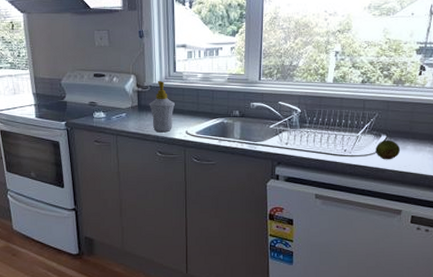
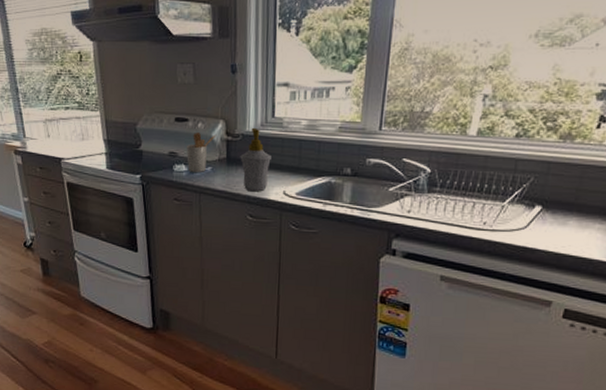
utensil holder: none [104,86,129,118] -> present [187,133,217,172]
fruit: present [375,139,401,160] -> none [525,211,560,238]

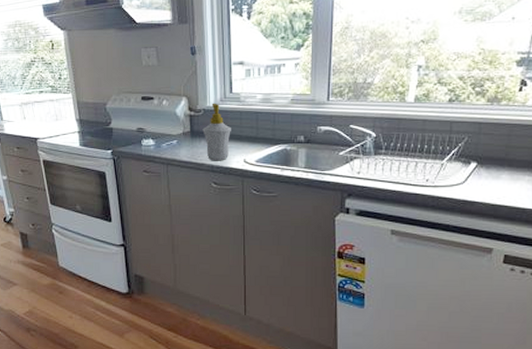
utensil holder: present [187,133,217,172] -> none [153,109,180,145]

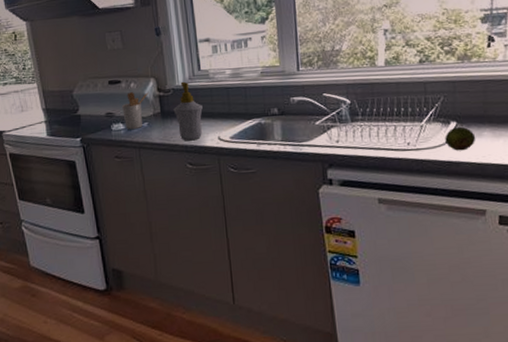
utensil holder: none [153,109,180,145] -> present [122,92,149,129]
fruit: none [463,167,494,191] -> present [445,126,476,151]

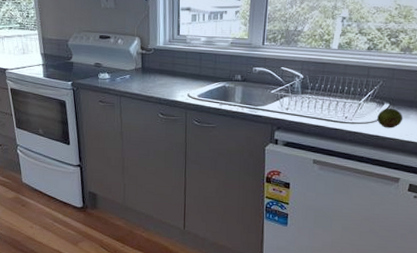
utensil holder: present [122,92,149,129] -> none [109,47,133,79]
soap bottle: present [173,81,203,141] -> none [152,43,178,95]

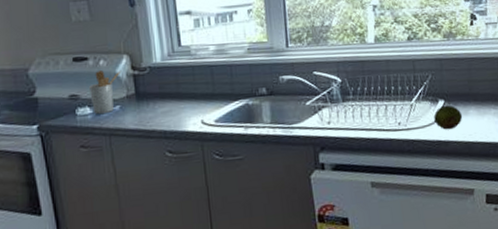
utensil holder: none [109,47,133,79] -> present [89,70,122,114]

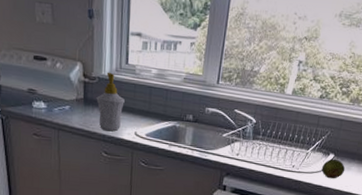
utensil holder: present [89,70,122,114] -> none [45,72,74,110]
soap bottle: none [150,58,184,126] -> present [96,72,125,132]

